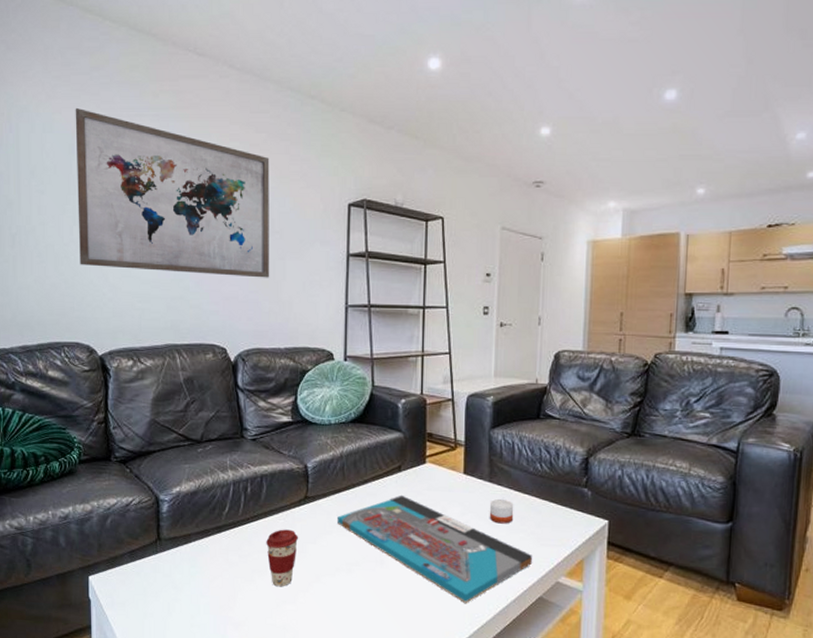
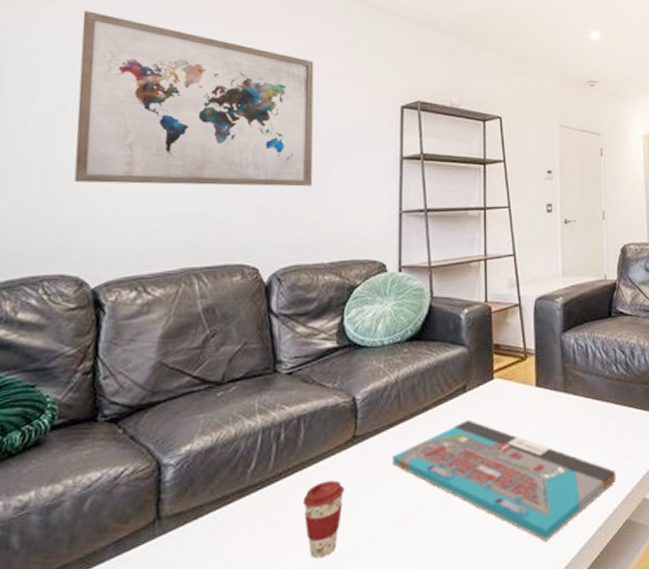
candle: present [489,498,514,524] -> none [566,410,593,439]

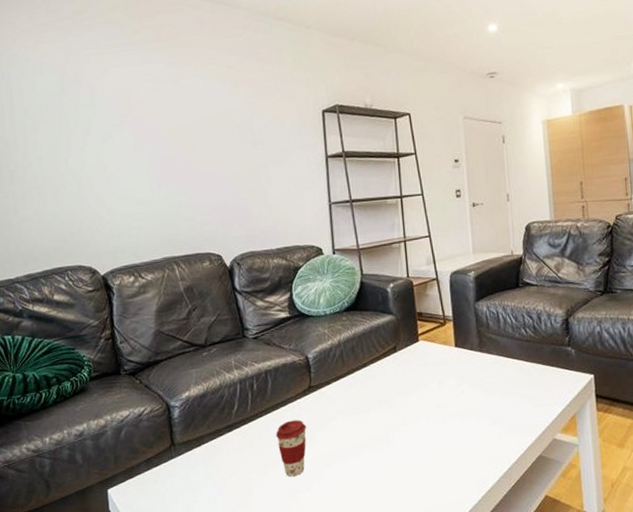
wall art: present [74,10,314,187] -> none [62,49,256,193]
board game: present [393,419,617,541] -> none [342,374,529,470]

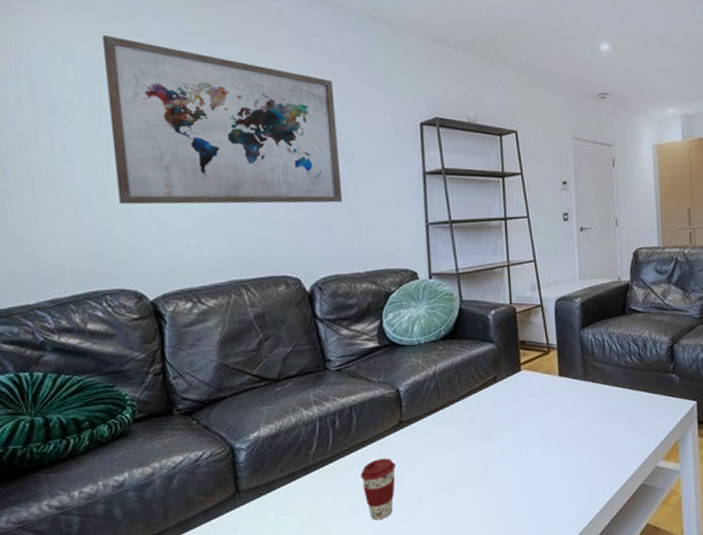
wall art: none [62,49,256,193] -> present [102,34,343,205]

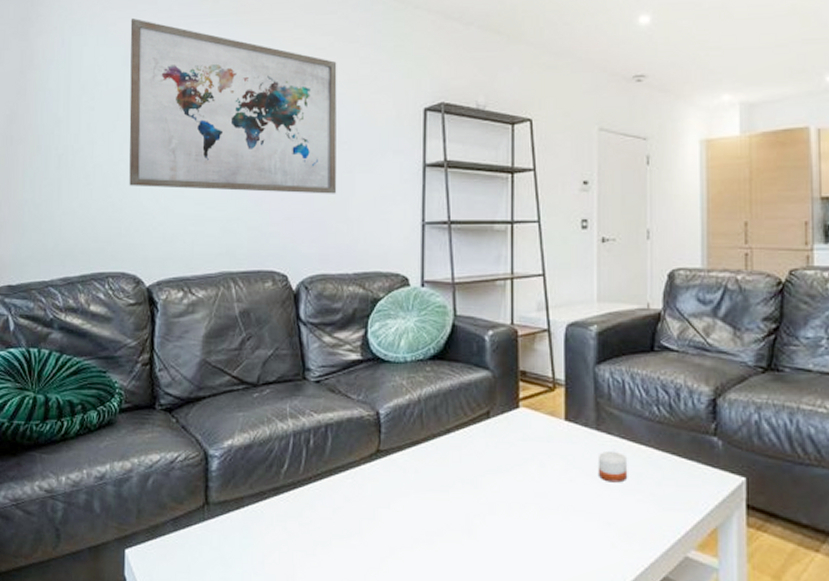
coffee cup: present [361,458,397,521] -> none [331,490,370,563]
candle: none [586,395,610,420] -> present [597,450,628,483]

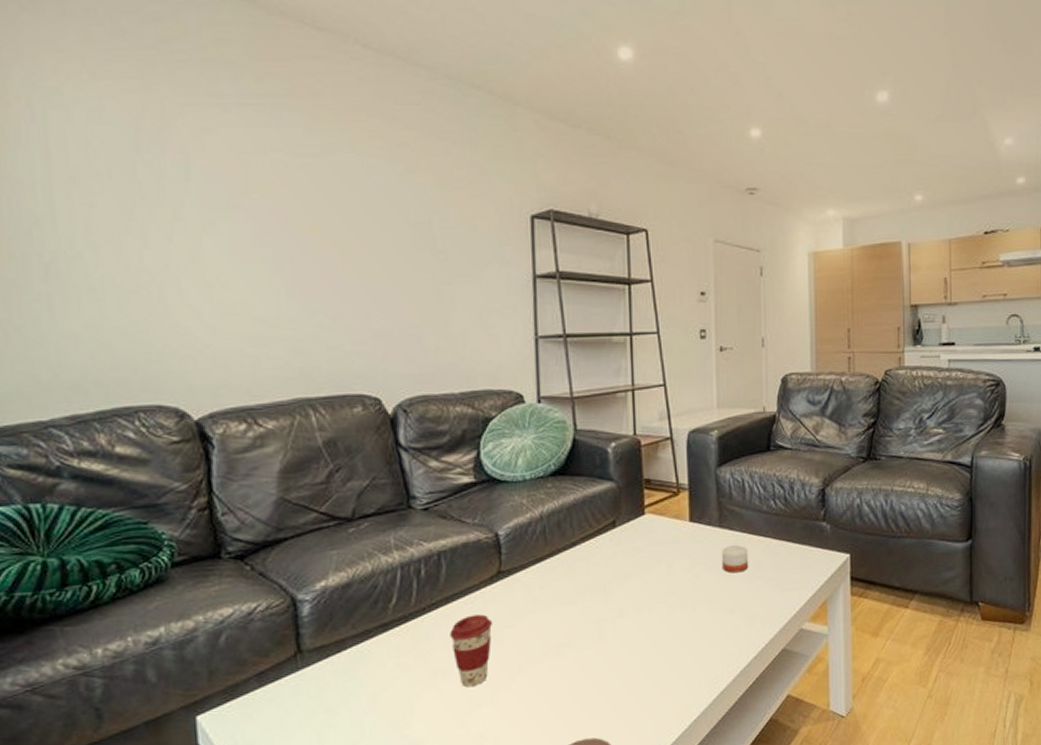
wall art: present [129,17,337,194] -> none [136,91,435,309]
coffee cup: none [331,490,370,563] -> present [450,614,493,688]

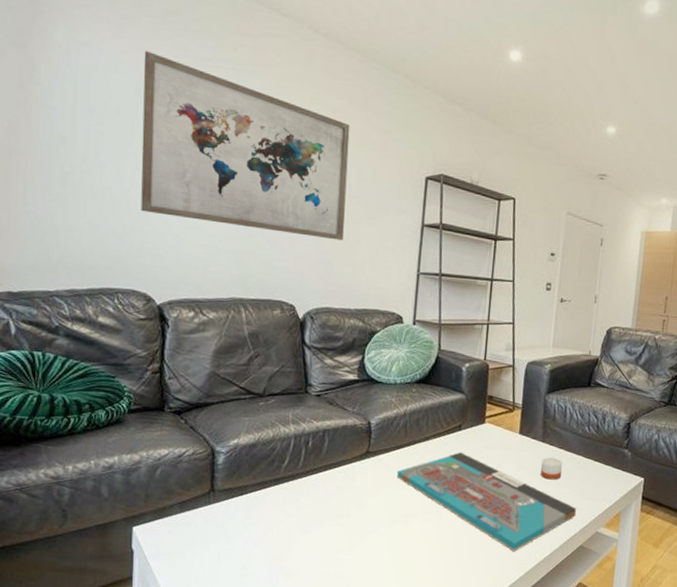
wall art: none [136,91,435,309] -> present [141,50,350,241]
coffee cup: present [450,614,493,688] -> none [325,482,358,537]
board game: none [541,554,773,669] -> present [397,451,577,551]

